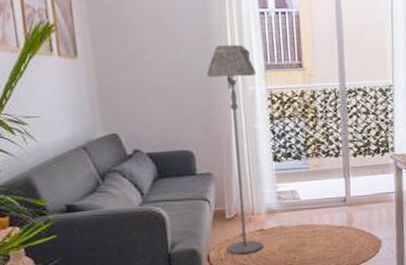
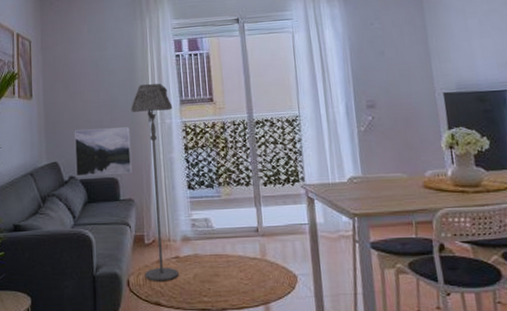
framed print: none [136,94,210,150] -> present [74,127,132,177]

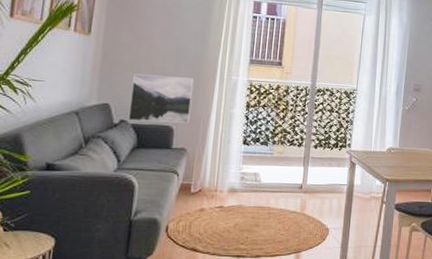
floor lamp: present [131,83,179,282] -> none [185,38,242,229]

